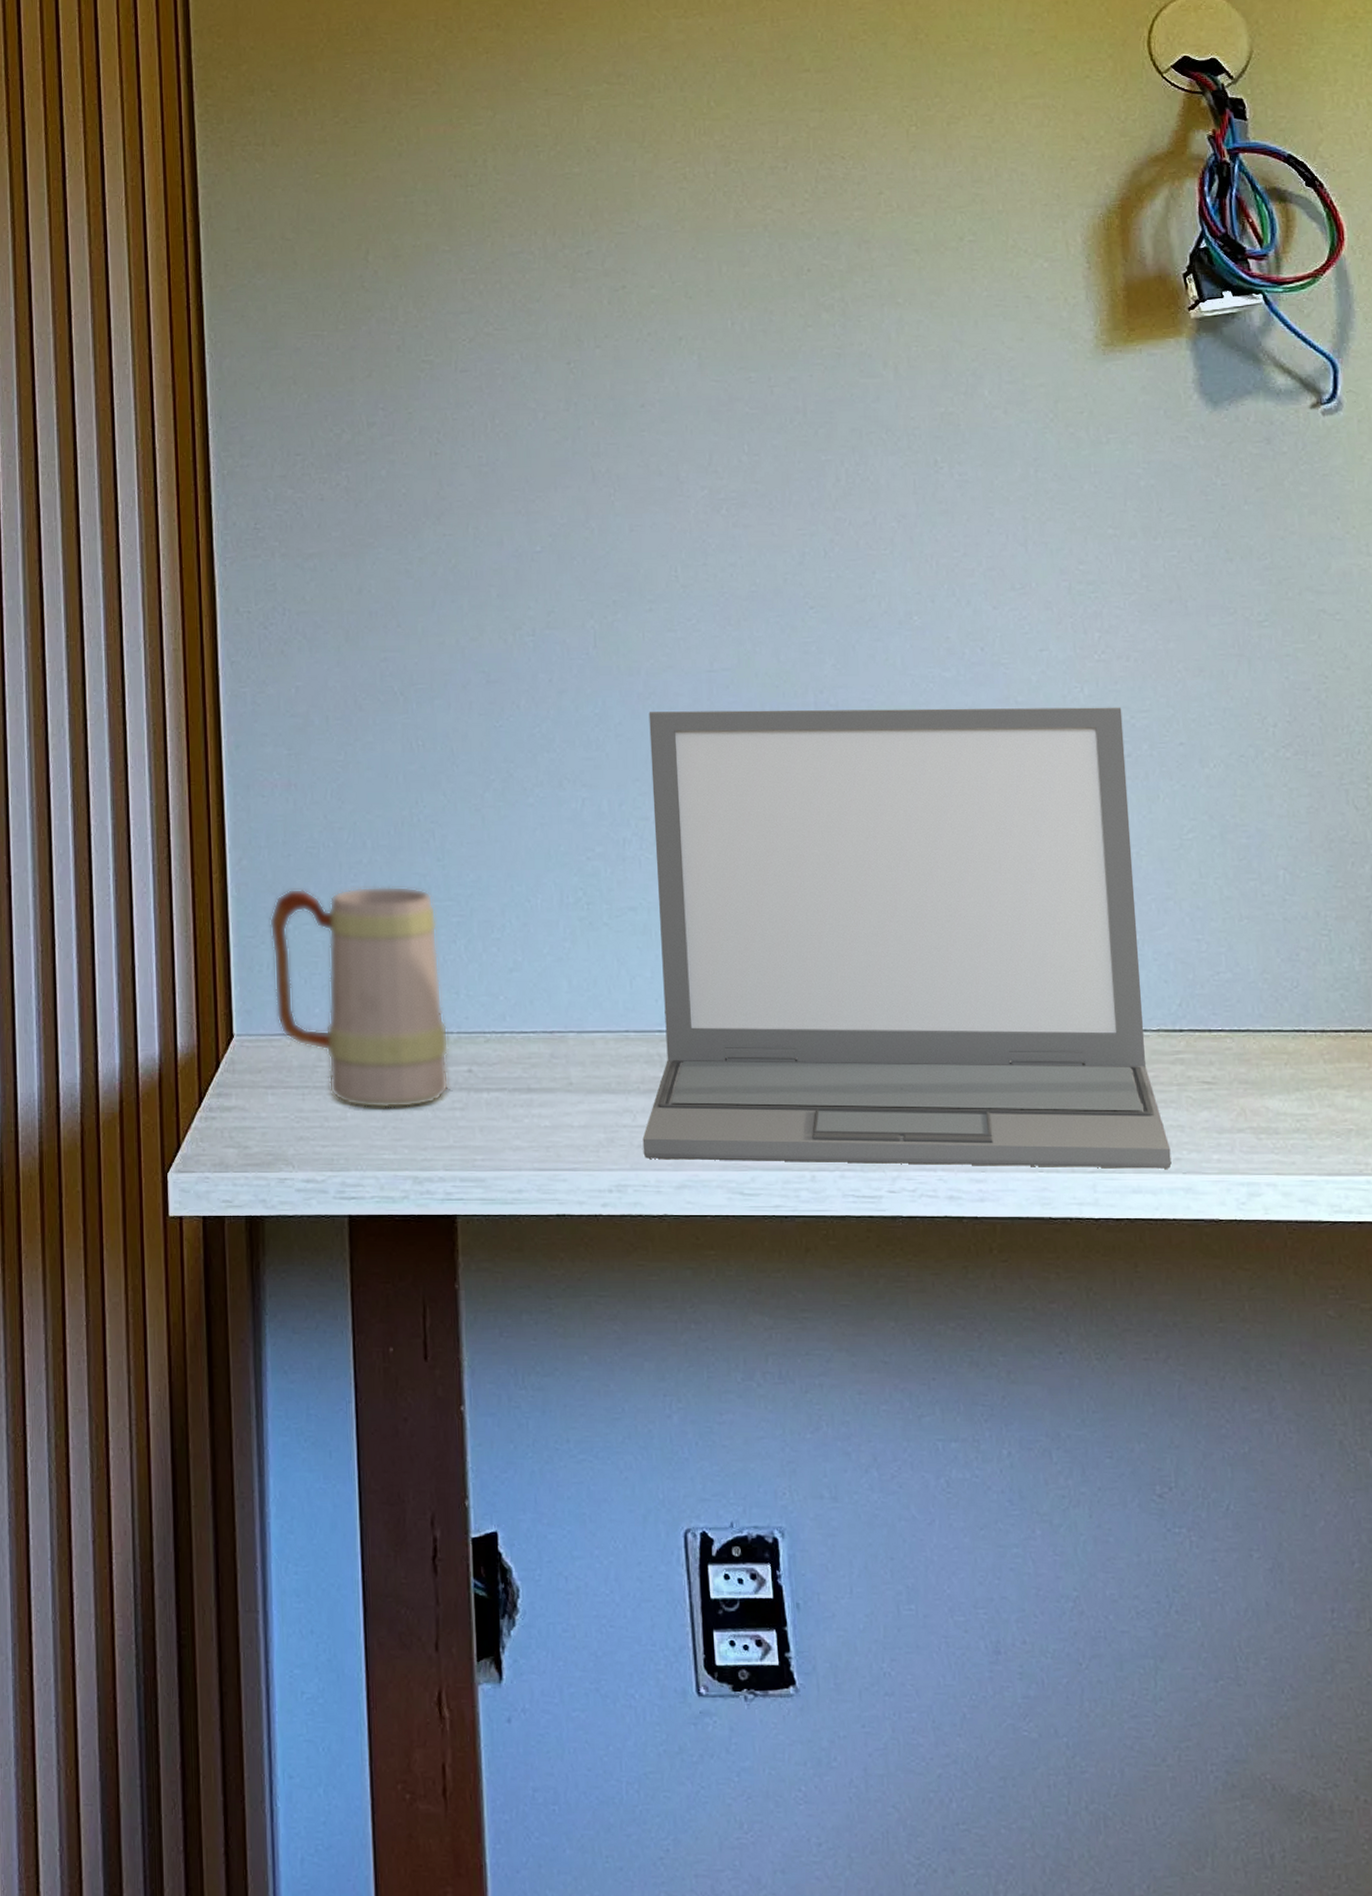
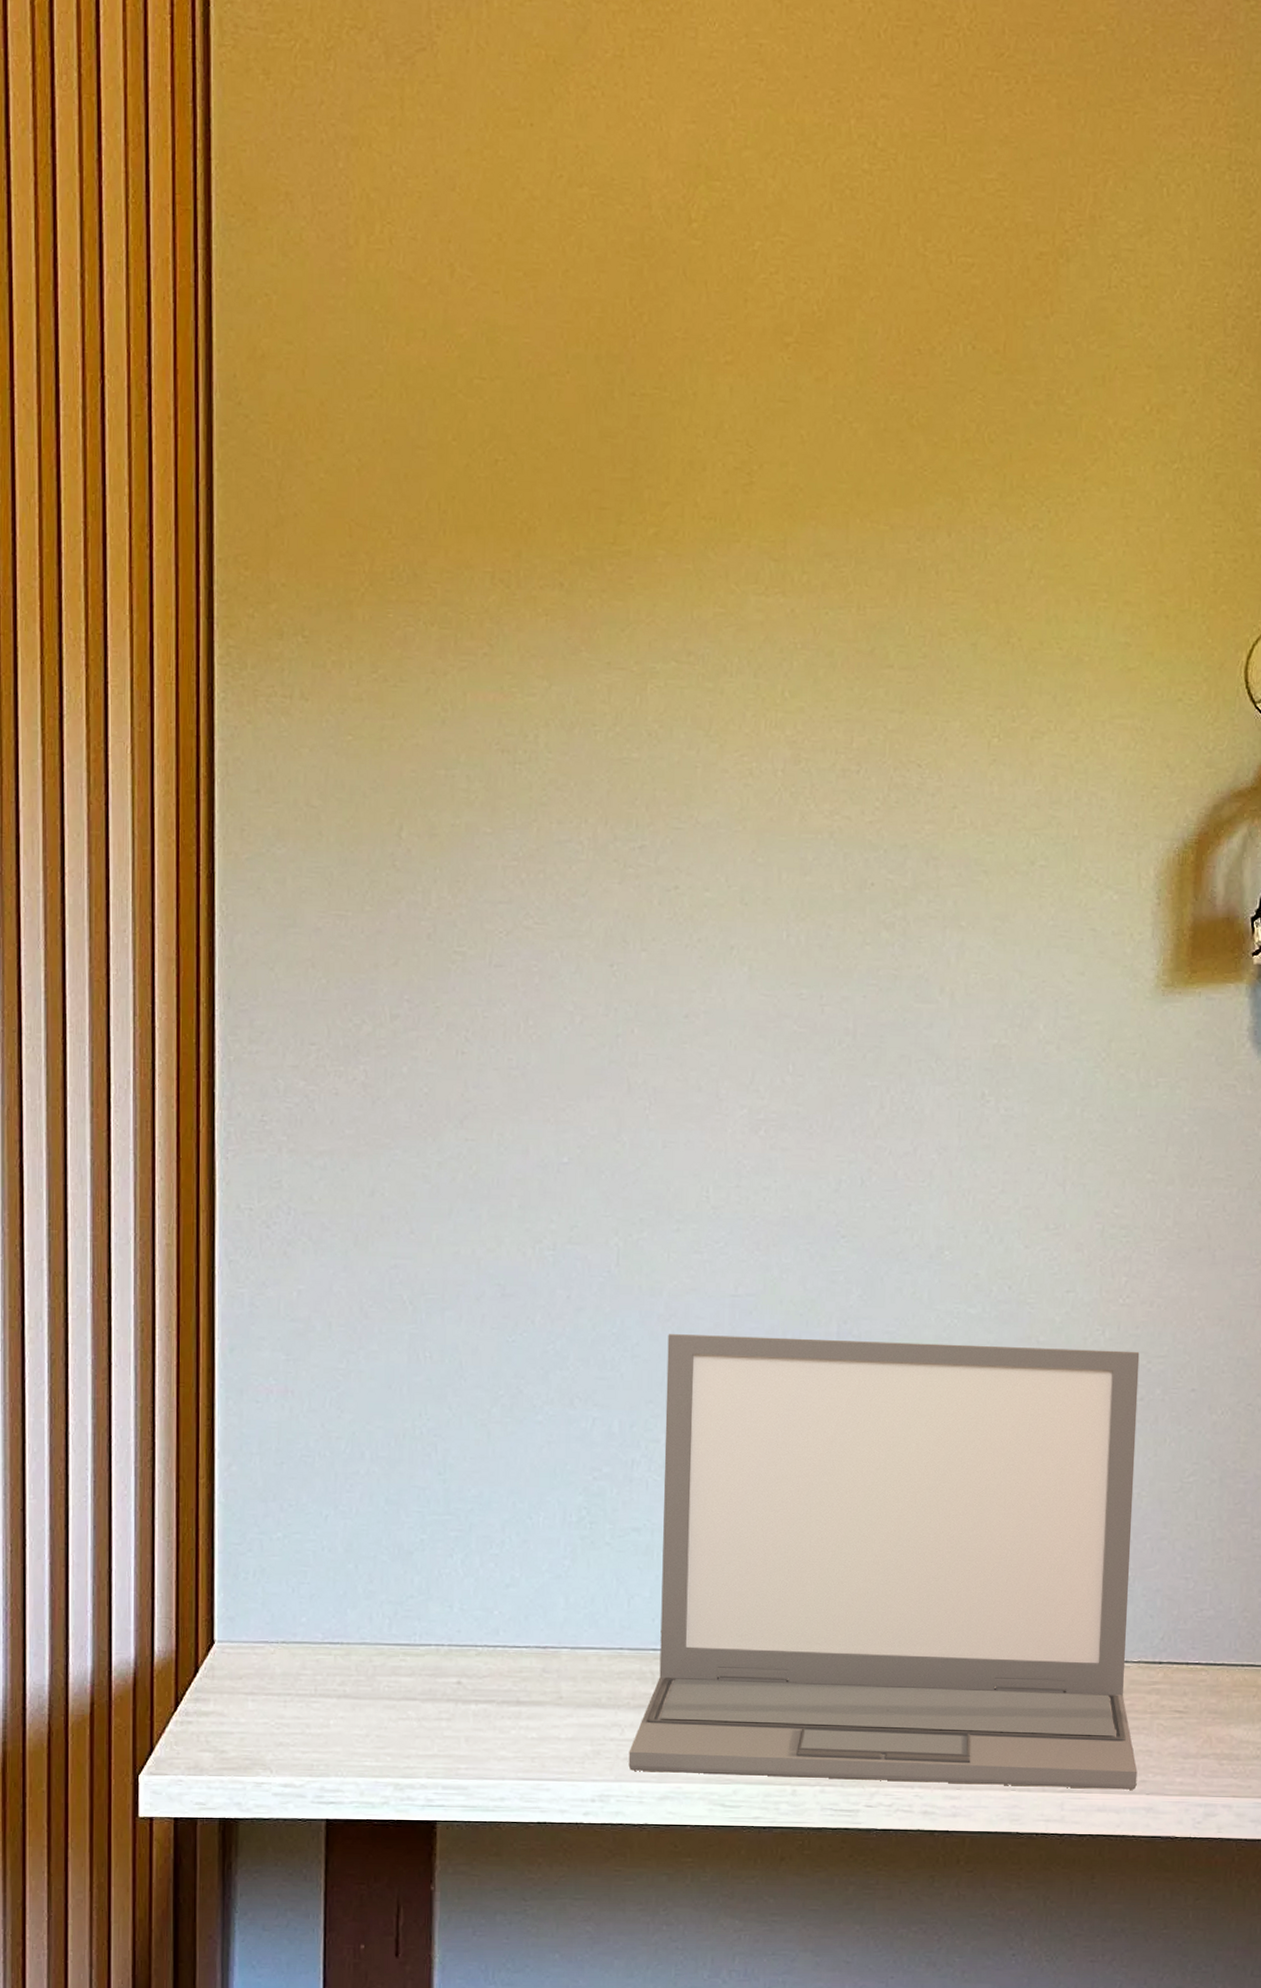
mug: present [269,886,449,1109] -> none [257,1497,439,1718]

